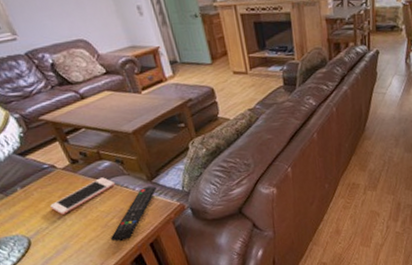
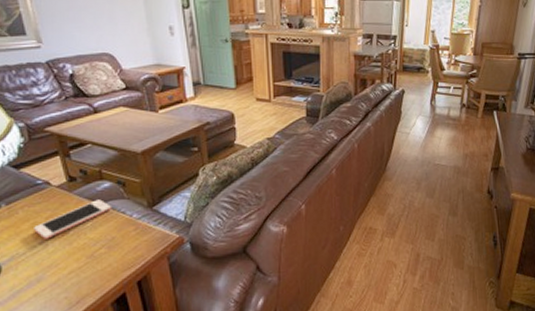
remote control: present [110,186,157,242] -> none [93,214,157,276]

